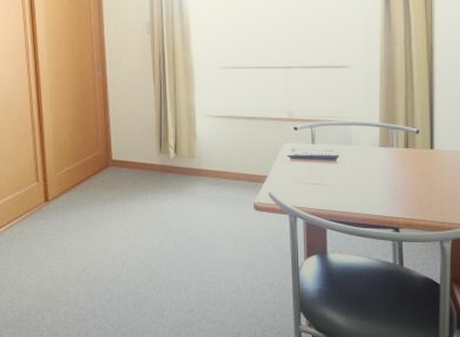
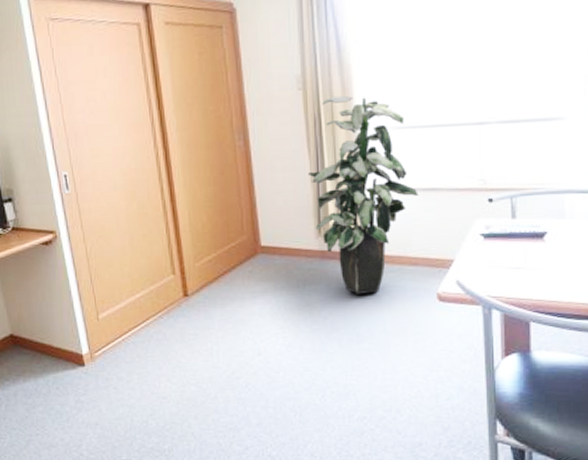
indoor plant: none [152,40,240,203] -> present [307,95,418,294]

